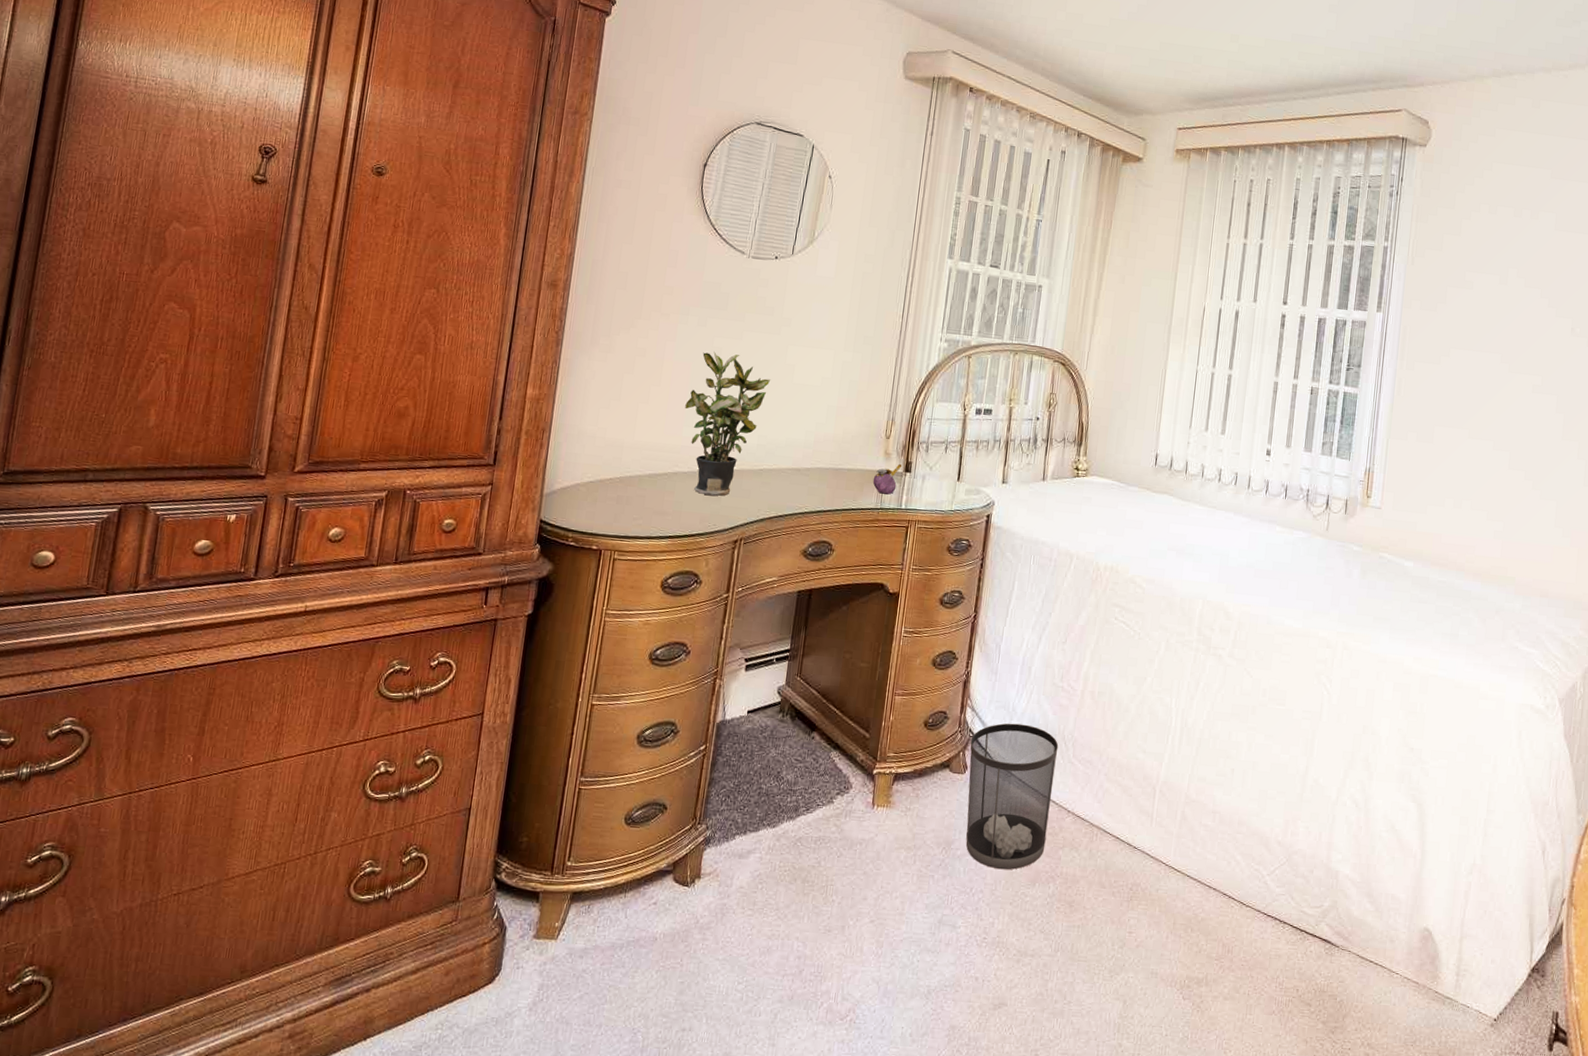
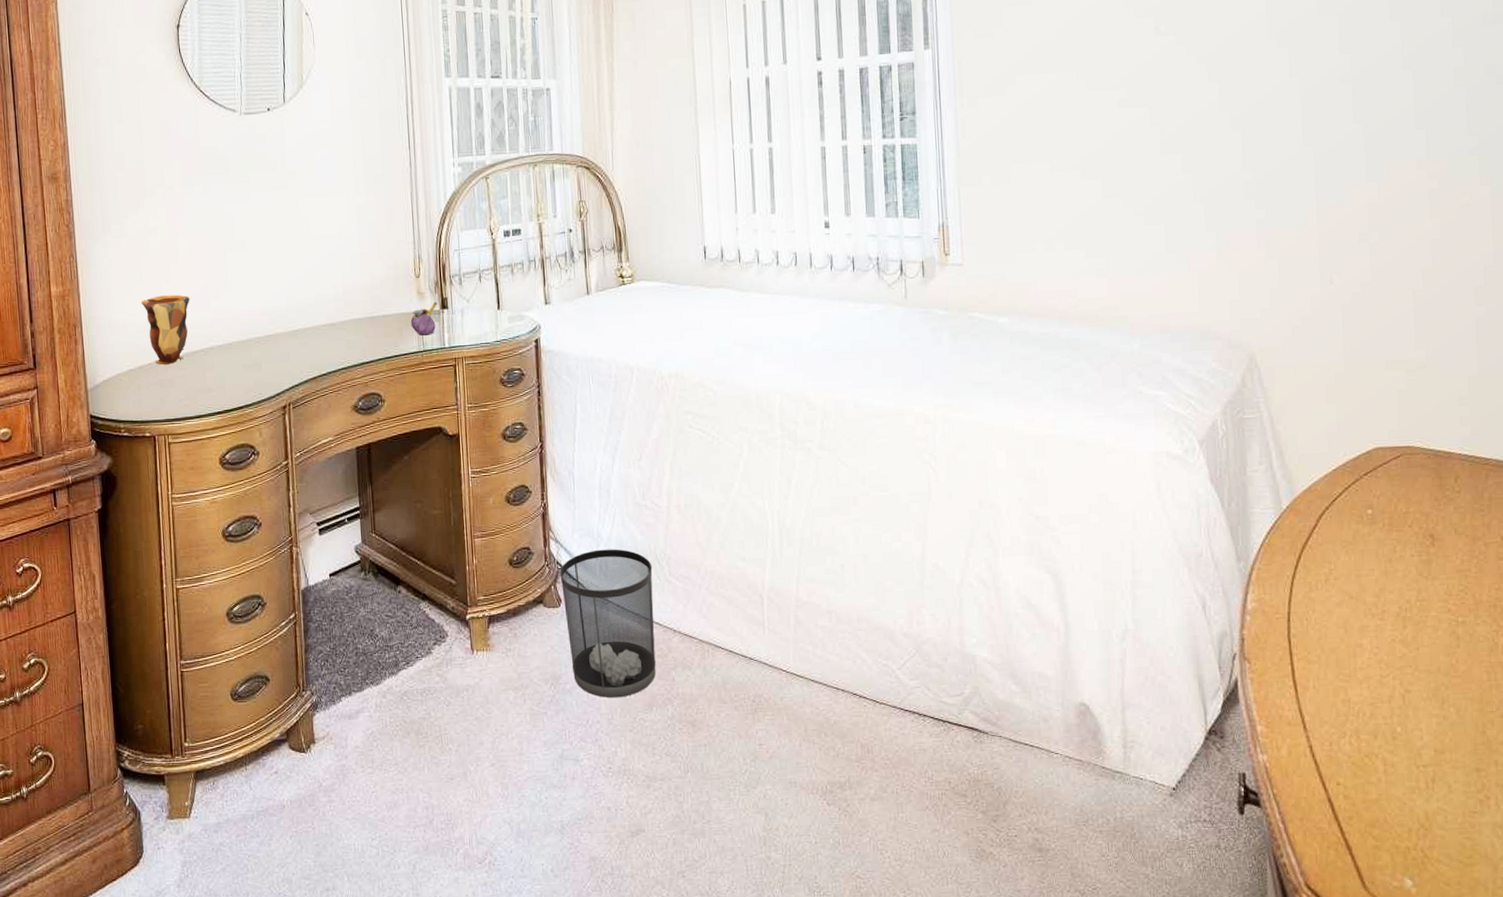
decorative vase: none [614,414,664,482] -> present [141,294,190,364]
potted plant: present [685,351,771,496] -> none [207,217,288,365]

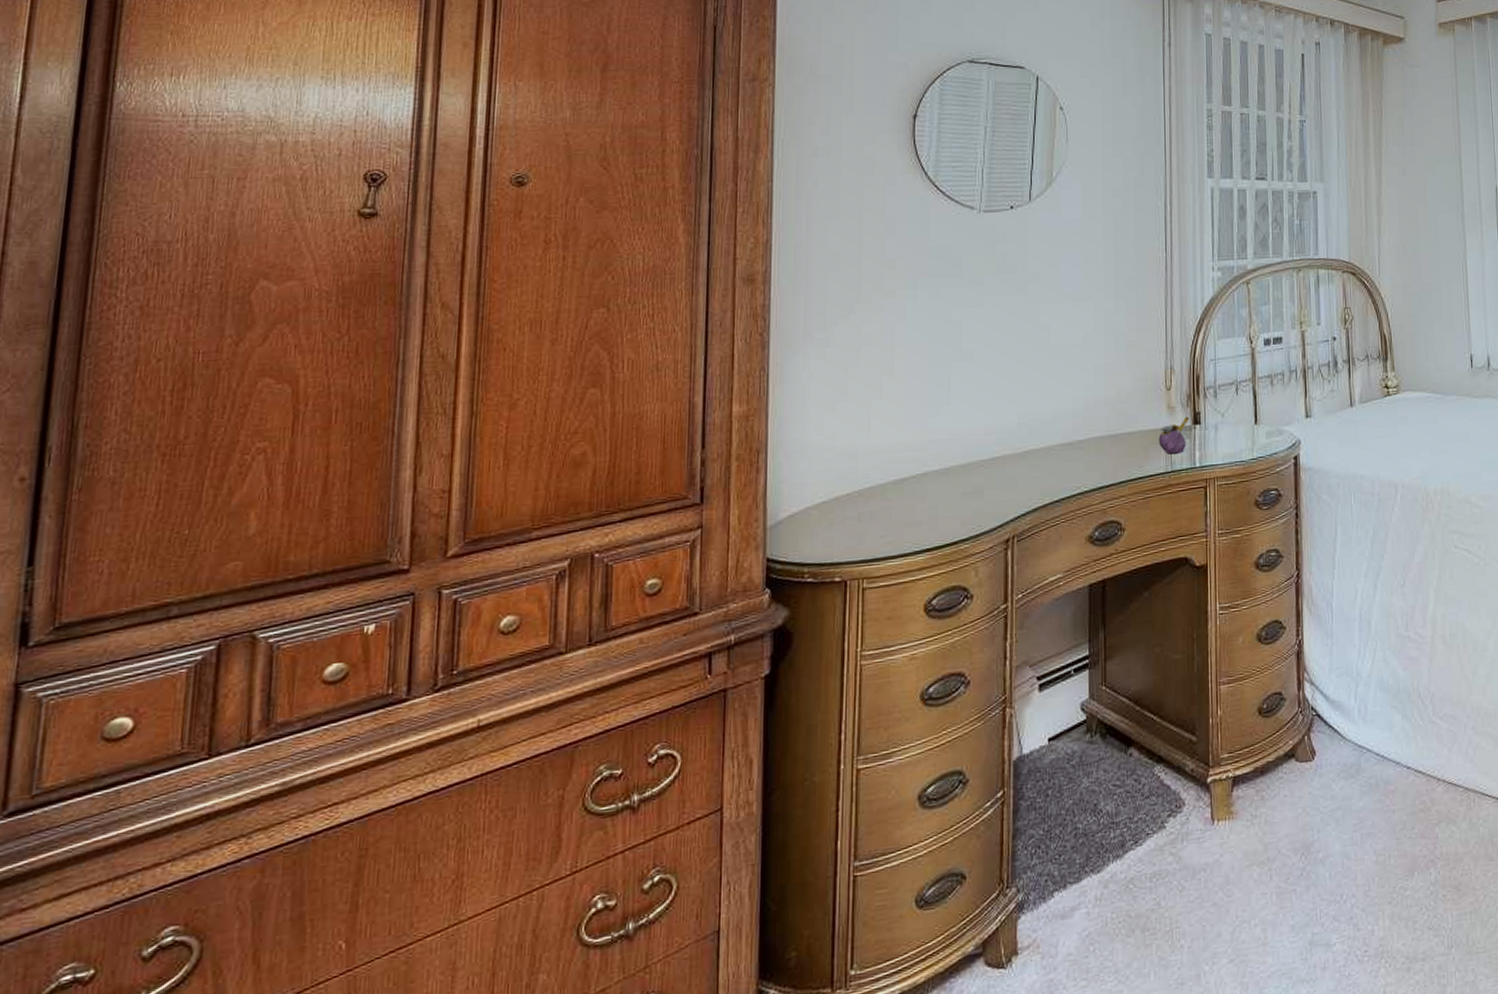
decorative vase: present [141,294,190,364] -> none [843,412,904,495]
waste bin: present [559,549,656,698] -> none [1314,688,1418,866]

